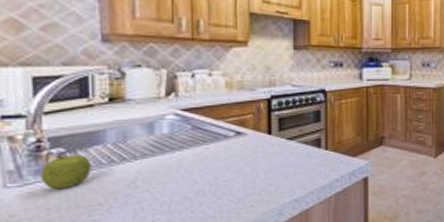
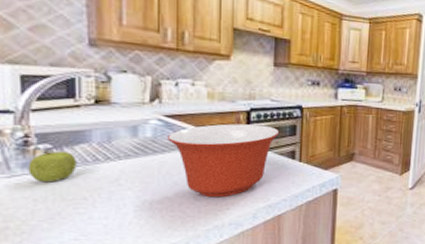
mixing bowl: none [186,113,303,195] -> present [168,123,280,198]

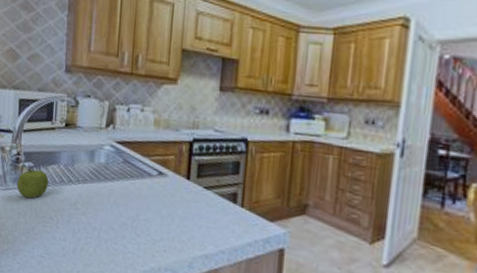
mixing bowl: present [168,123,280,198] -> none [117,154,222,237]

